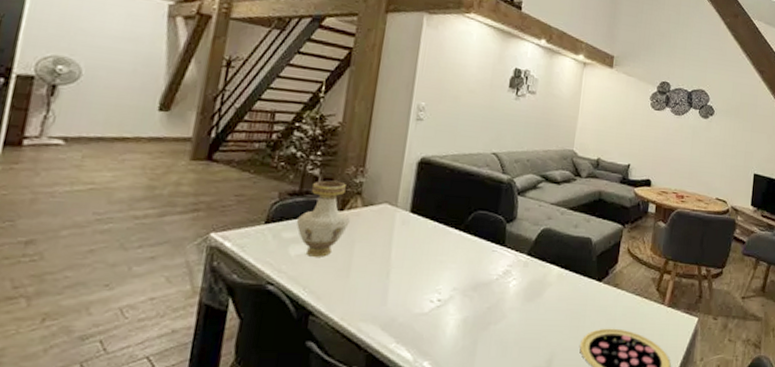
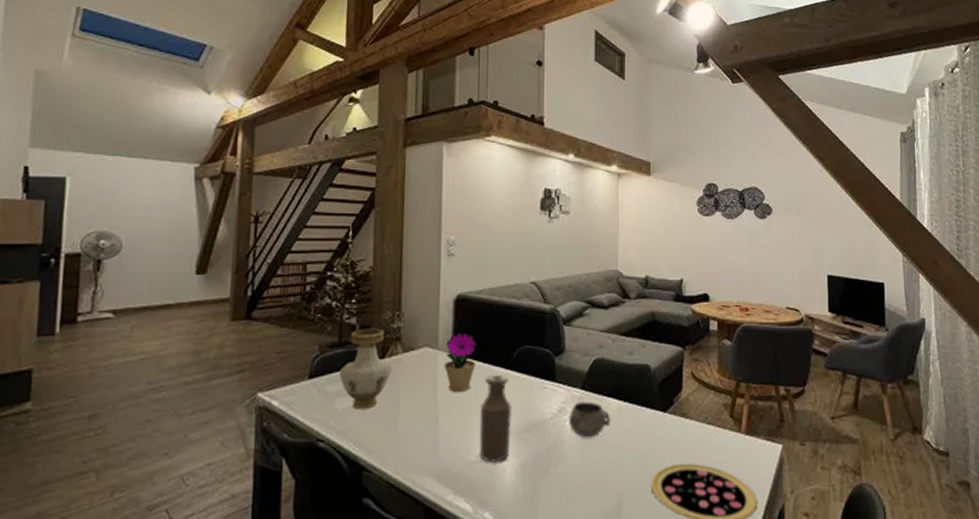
flower pot: none [401,192,435,248] -> present [444,332,477,392]
bottle: none [424,234,462,316] -> present [479,374,513,463]
decorative bowl: none [512,266,551,300] -> present [569,401,610,438]

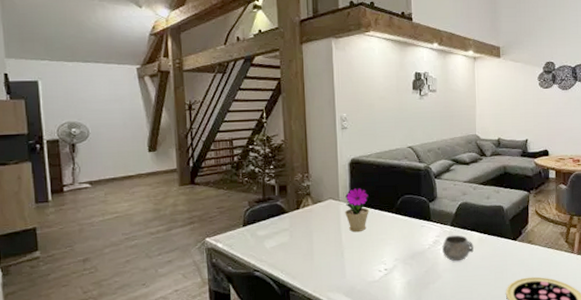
vase: present [338,328,392,409] -> none [265,187,305,247]
bottle: present [479,374,513,463] -> none [374,217,399,282]

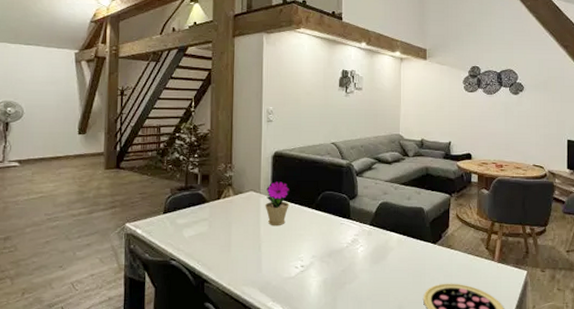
decorative bowl: present [442,235,474,262] -> none [360,235,392,262]

